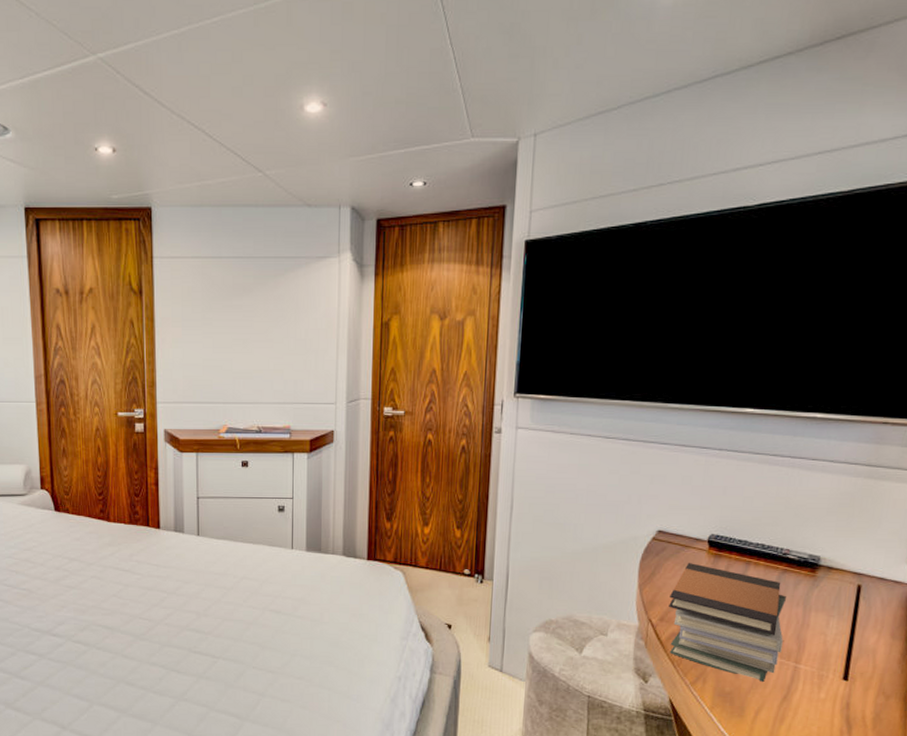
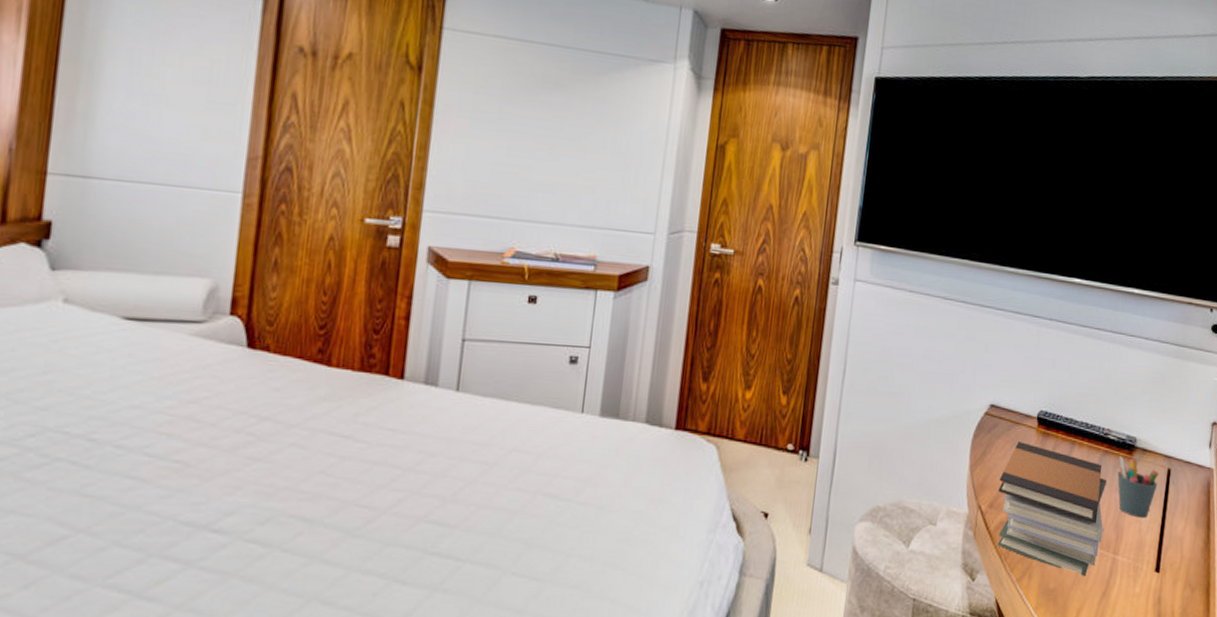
pen holder: none [798,574,847,631] -> present [1117,456,1159,518]

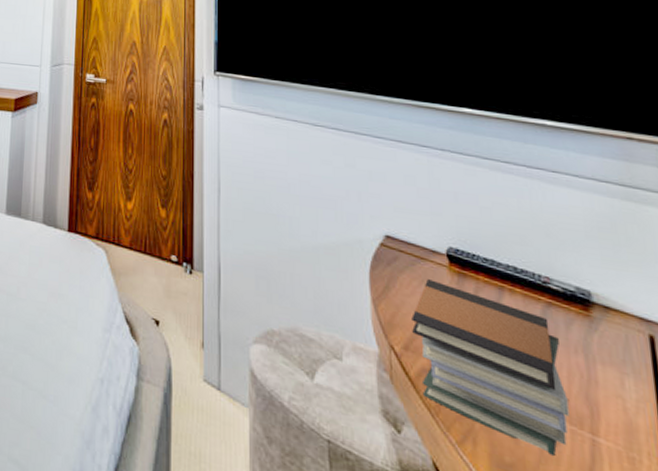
pen holder: present [1117,456,1159,518] -> none [571,311,639,395]

